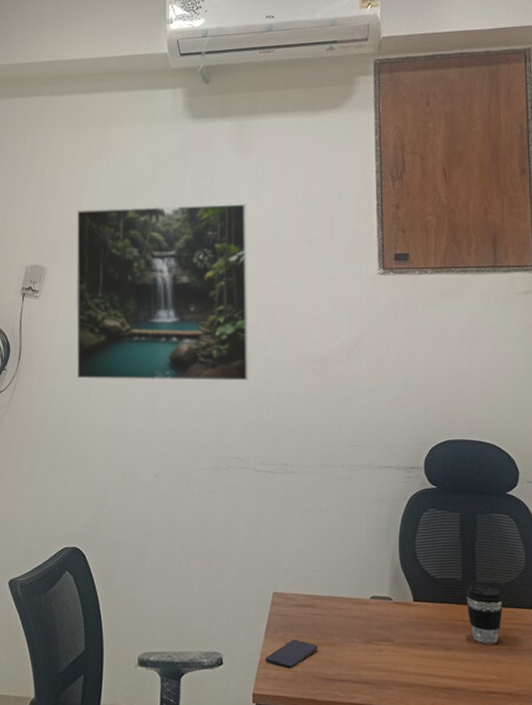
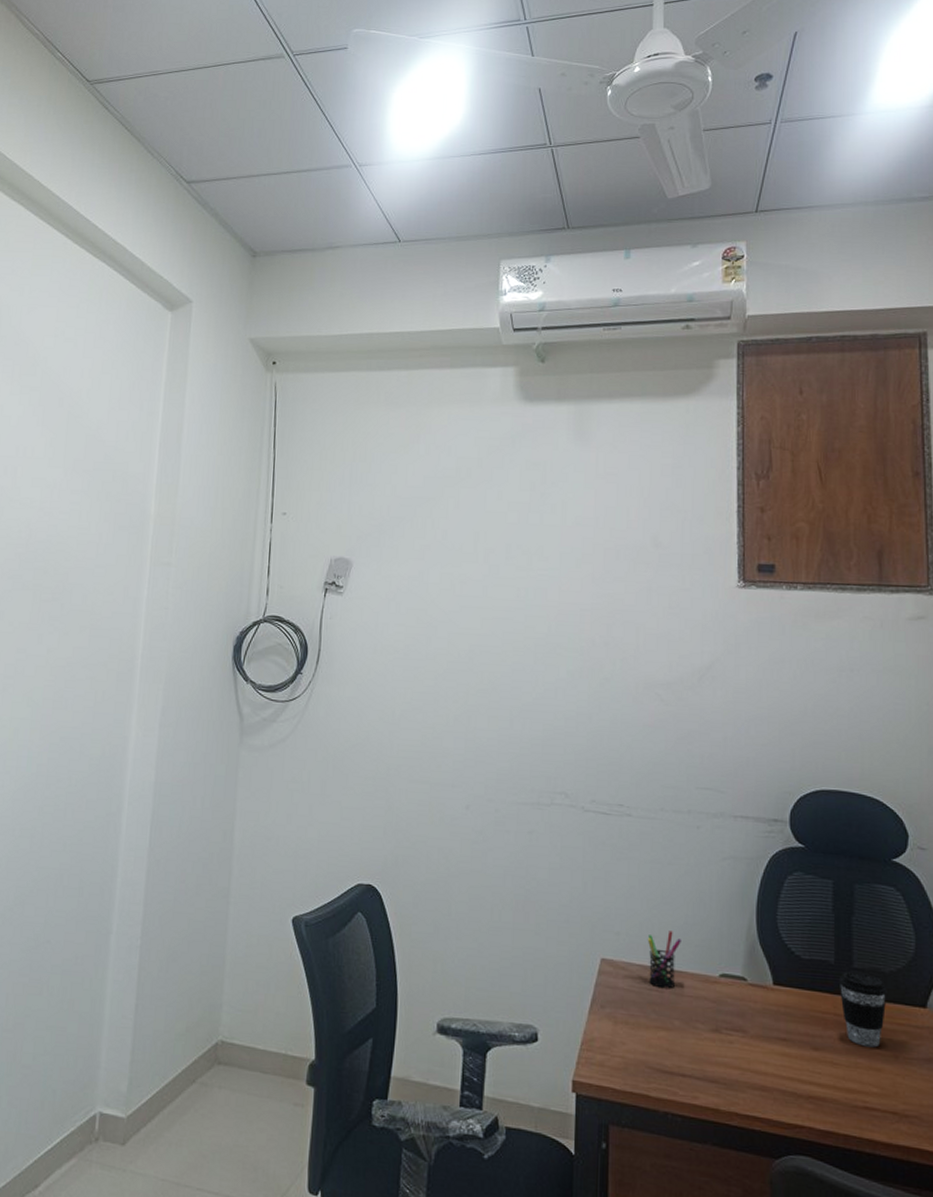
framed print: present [76,203,248,381] -> none [380,497,584,703]
smartphone: present [265,639,319,669] -> none [589,1018,655,1055]
pen holder: none [310,565,339,613] -> present [647,930,681,989]

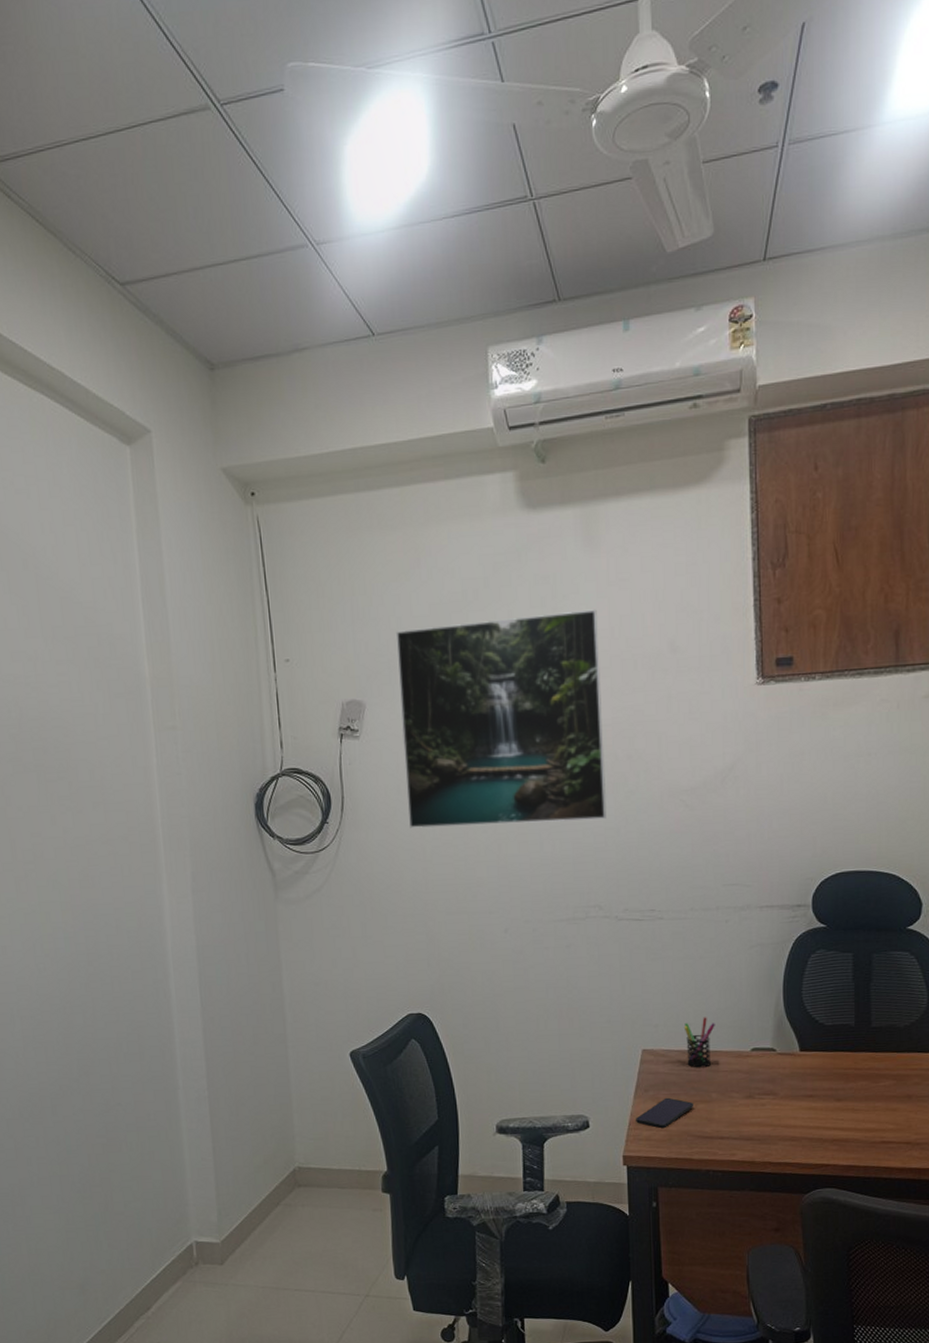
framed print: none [380,497,584,703] -> present [395,609,606,828]
smartphone: none [589,1018,655,1055] -> present [636,1097,694,1129]
coffee cup: present [838,971,887,1048] -> none [858,1029,902,1092]

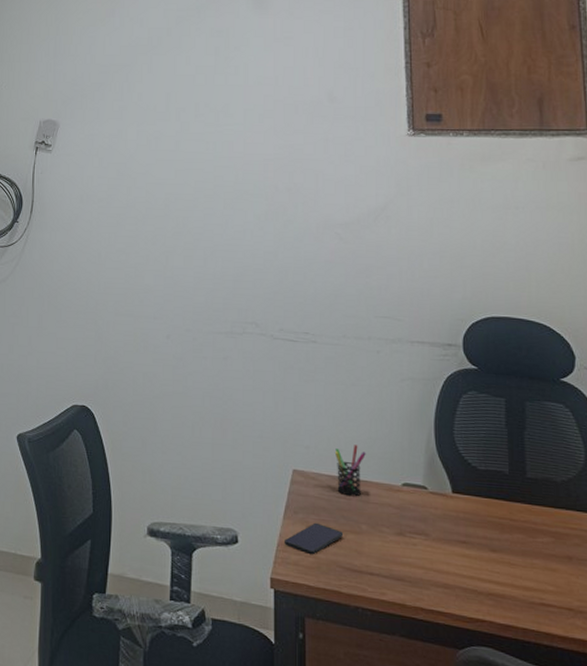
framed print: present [395,609,606,828] -> none [87,60,266,243]

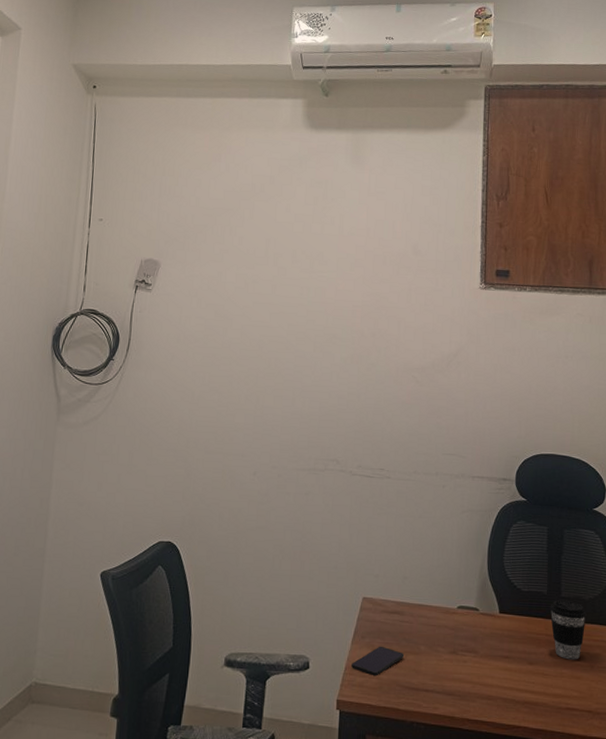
pen holder: present [334,444,366,497] -> none [400,572,428,620]
coffee cup: none [513,480,560,550] -> present [550,599,587,660]

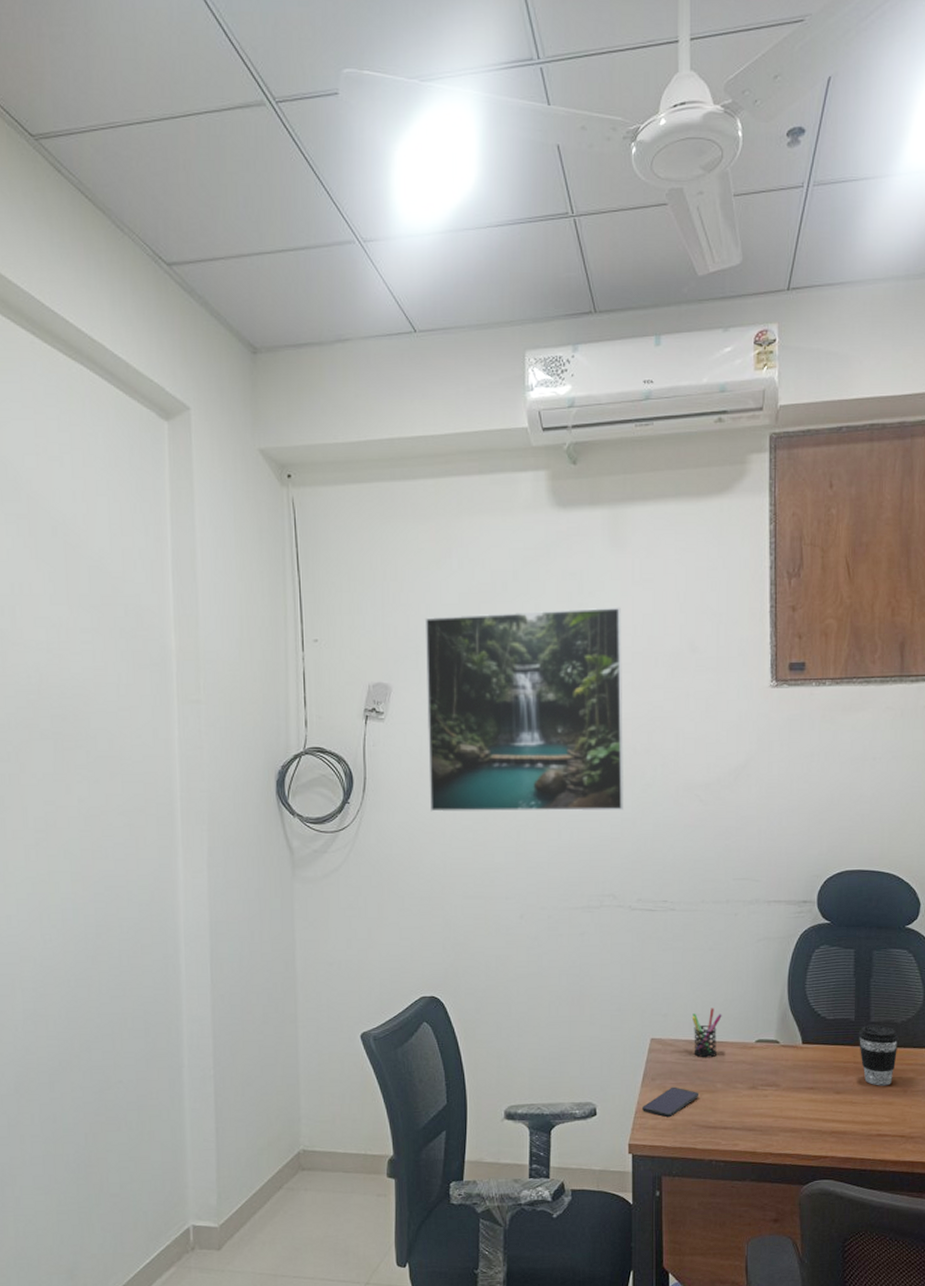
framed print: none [182,208,358,385] -> present [424,607,623,812]
pen holder: none [400,572,428,620] -> present [691,1008,722,1058]

